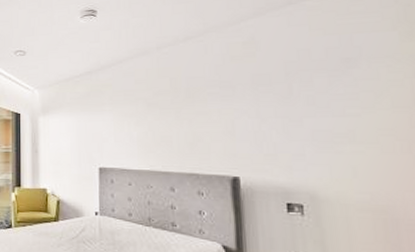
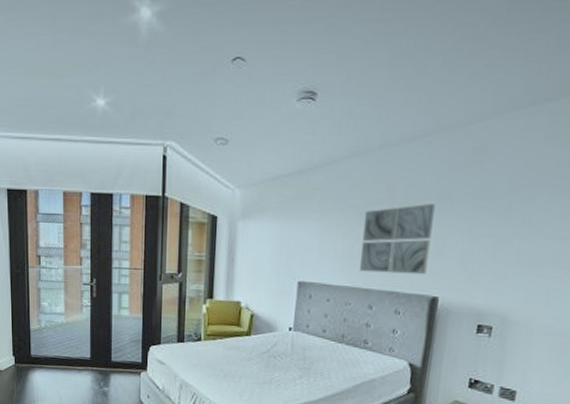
wall art: none [153,91,222,156] -> present [360,203,435,275]

